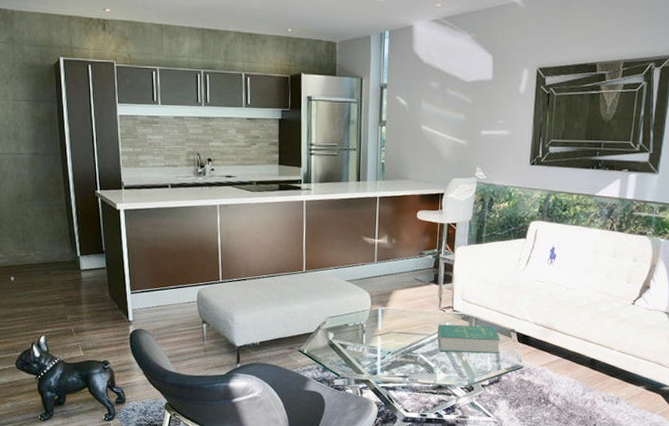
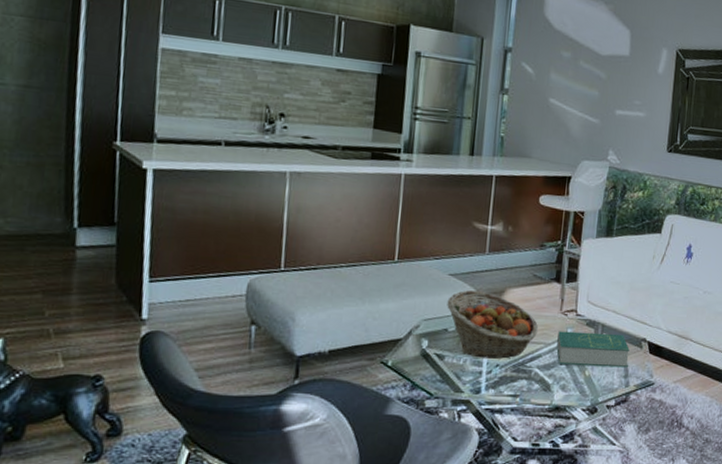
fruit basket: none [346,293,421,347] -> present [447,290,538,359]

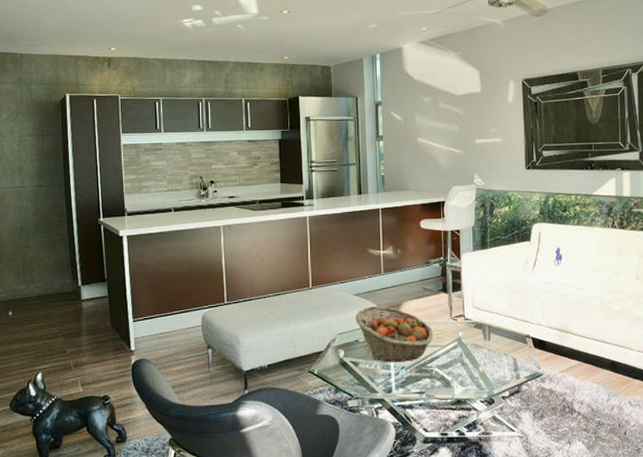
book: present [556,331,630,368] -> none [451,333,516,363]

